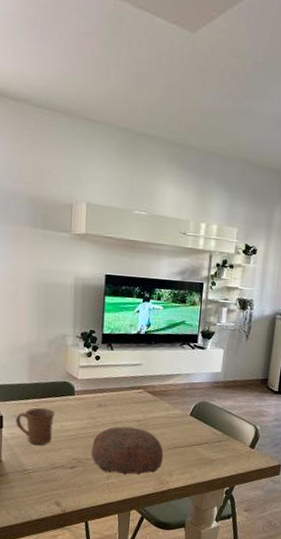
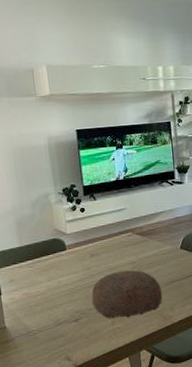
mug: present [16,407,55,445] -> none [13,267,51,305]

